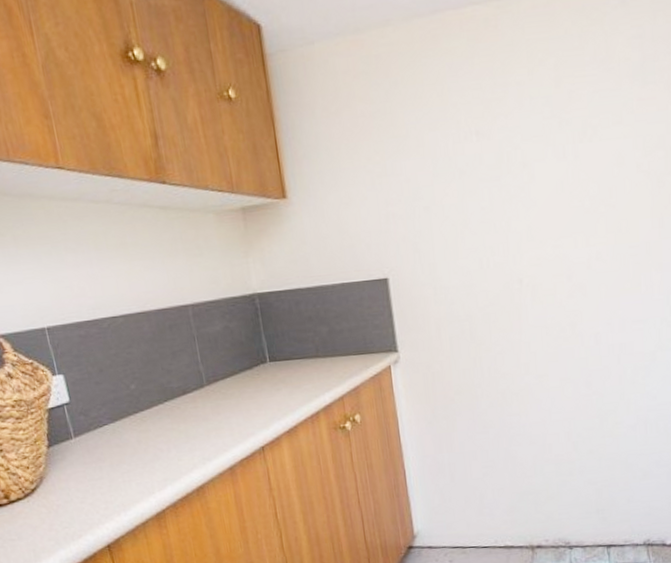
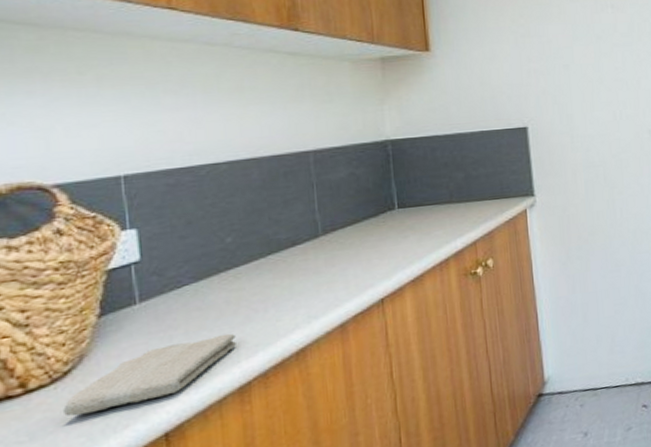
washcloth: none [36,468,150,524] -> present [63,333,236,416]

